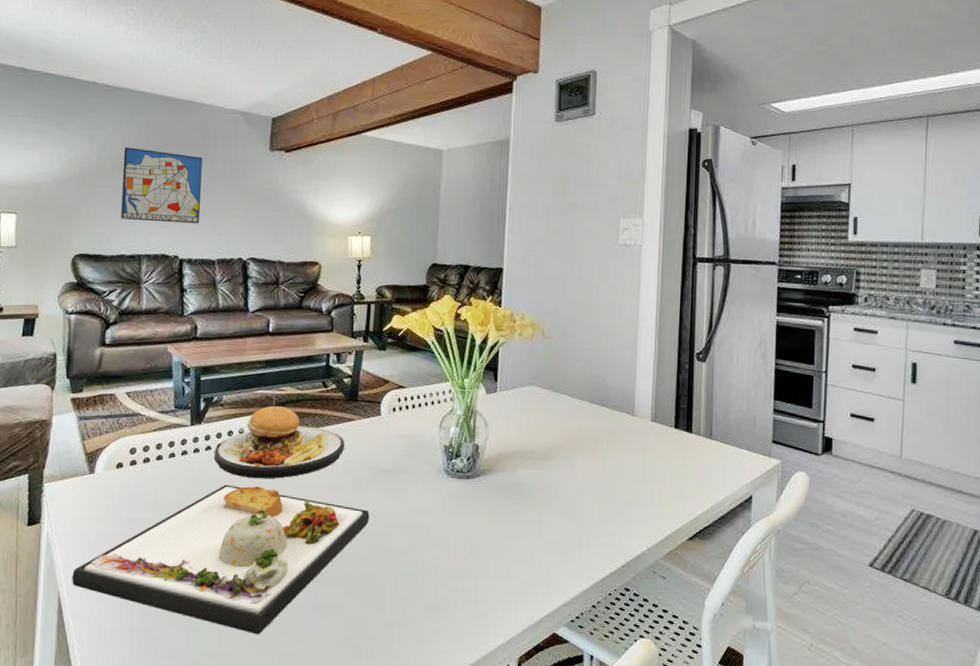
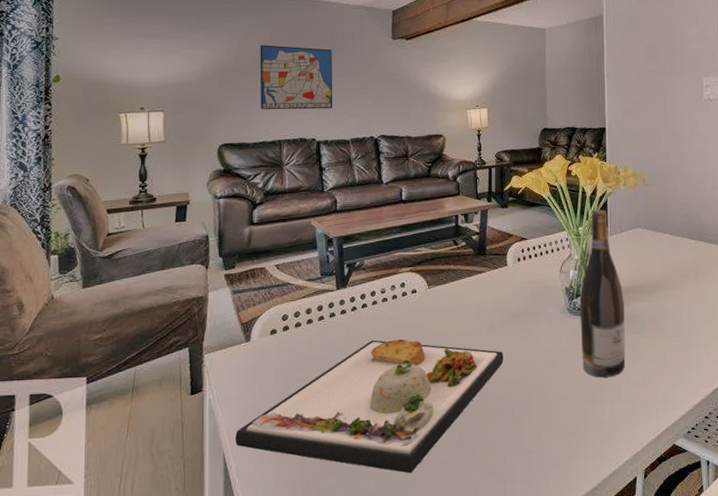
plate: present [213,388,345,479] -> none [359,250,478,333]
wine bottle: none [457,360,510,551] -> present [579,209,626,378]

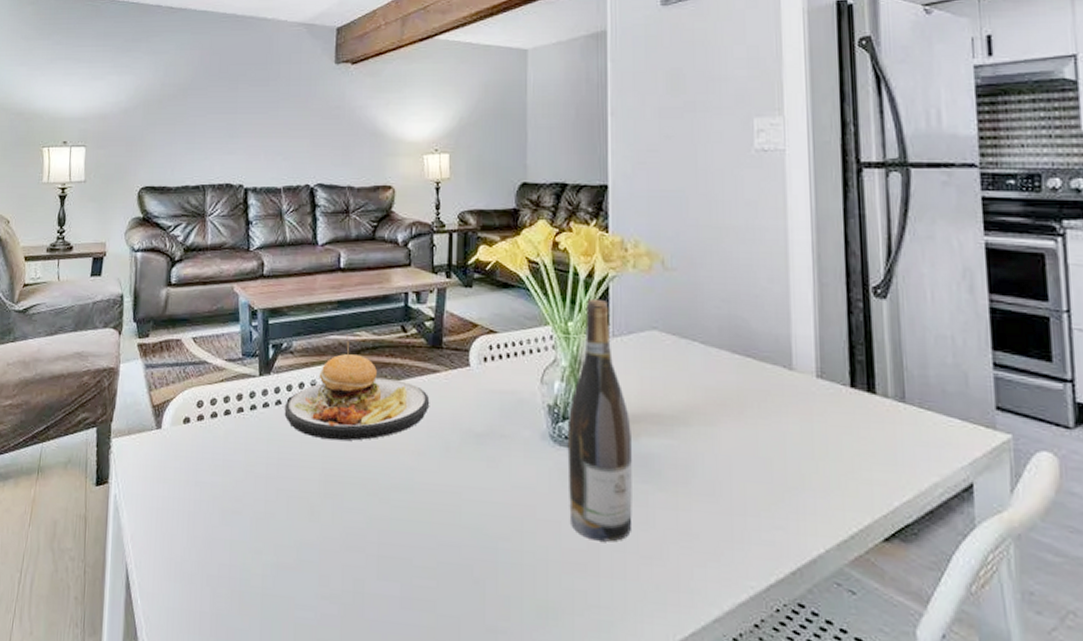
dinner plate: present [235,339,504,474] -> none [139,445,462,631]
wall art: present [260,45,333,110] -> none [185,70,266,149]
plate: none [359,250,478,333] -> present [284,333,430,441]

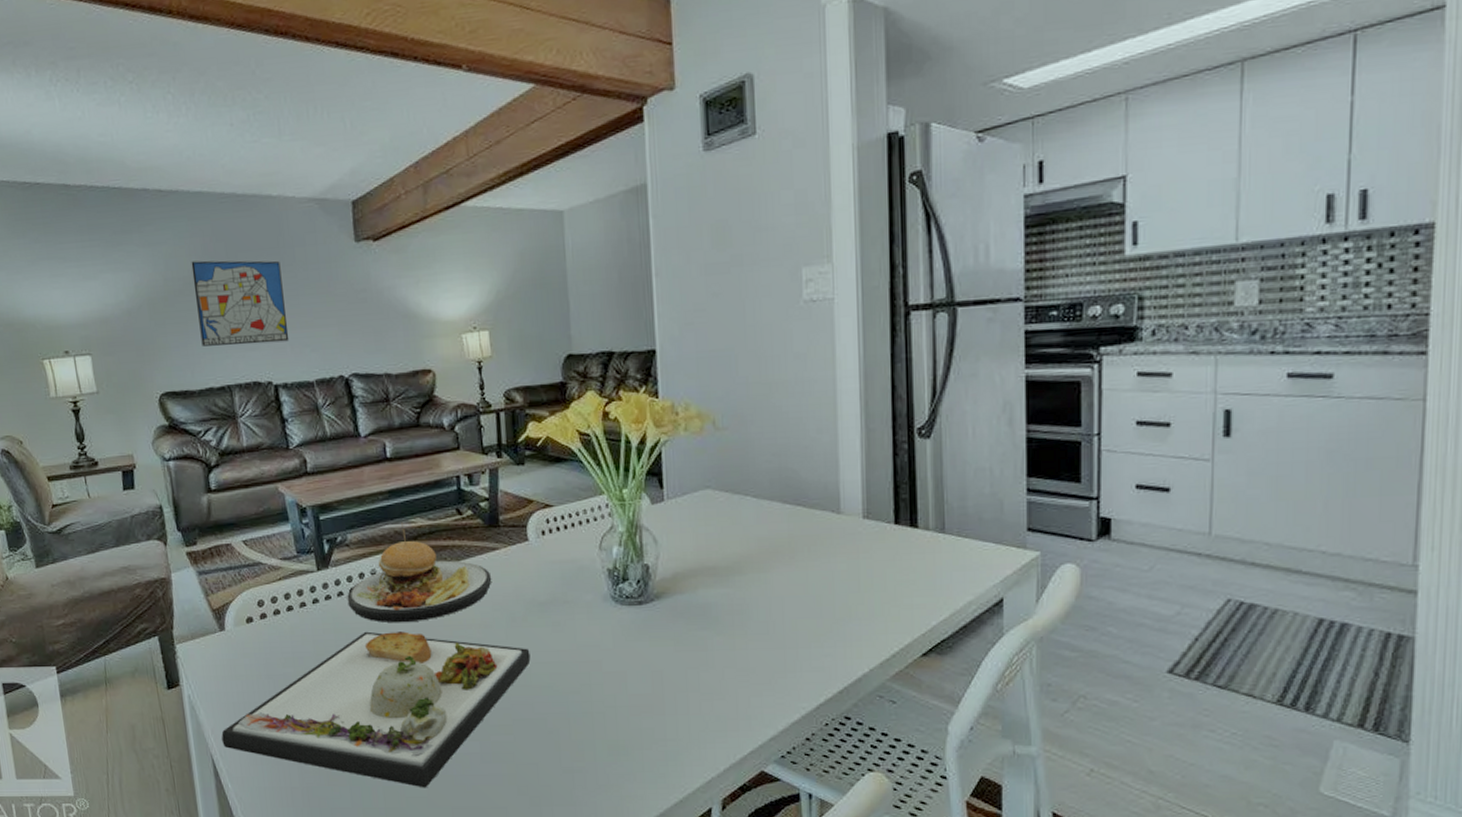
dinner plate: none [139,445,462,631] -> present [221,631,531,788]
wall art: none [185,70,266,149] -> present [191,260,289,346]
wine bottle: present [567,298,632,542] -> none [627,464,693,685]

